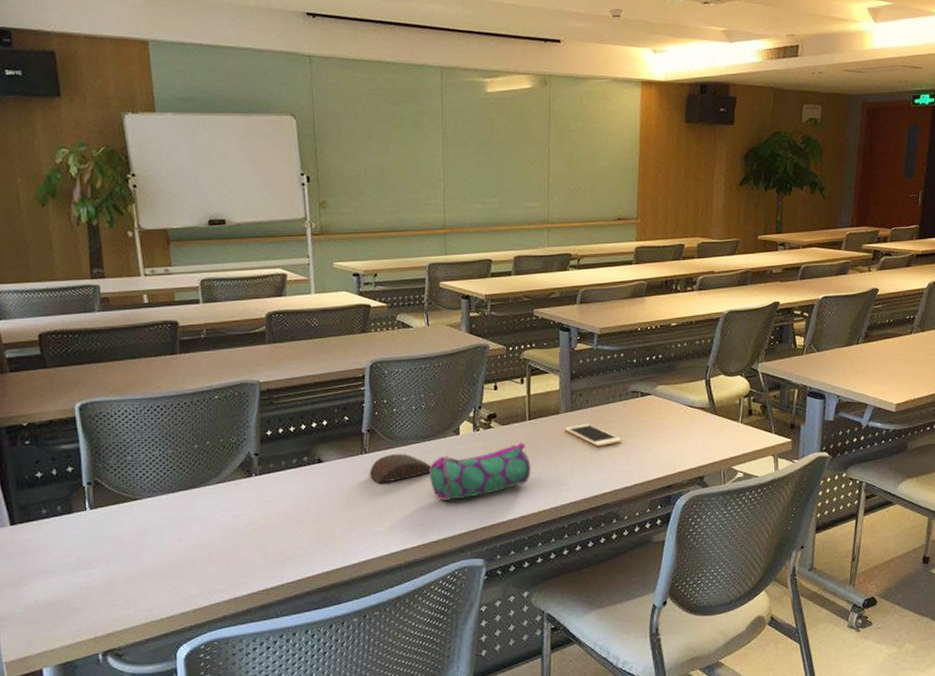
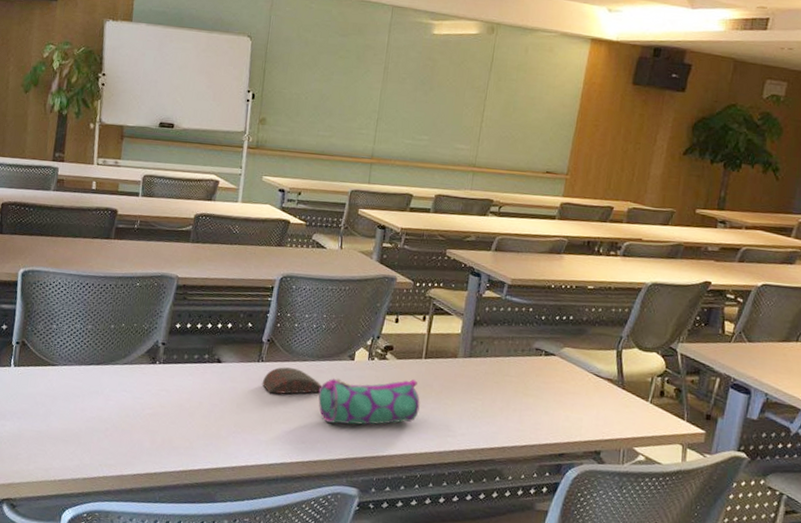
cell phone: present [564,424,622,447] -> none [459,372,518,400]

